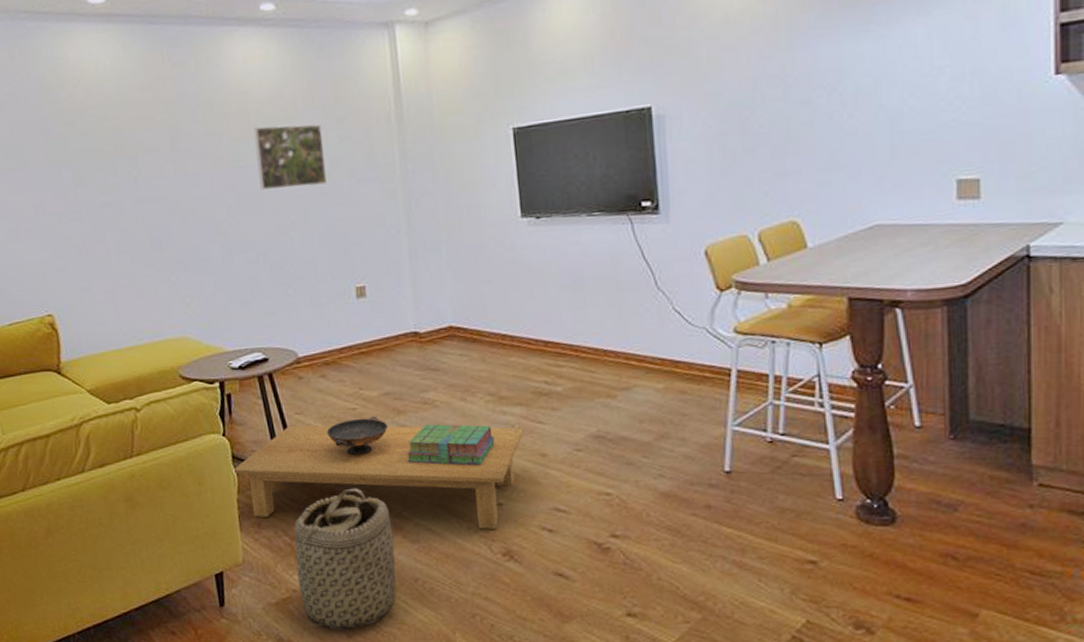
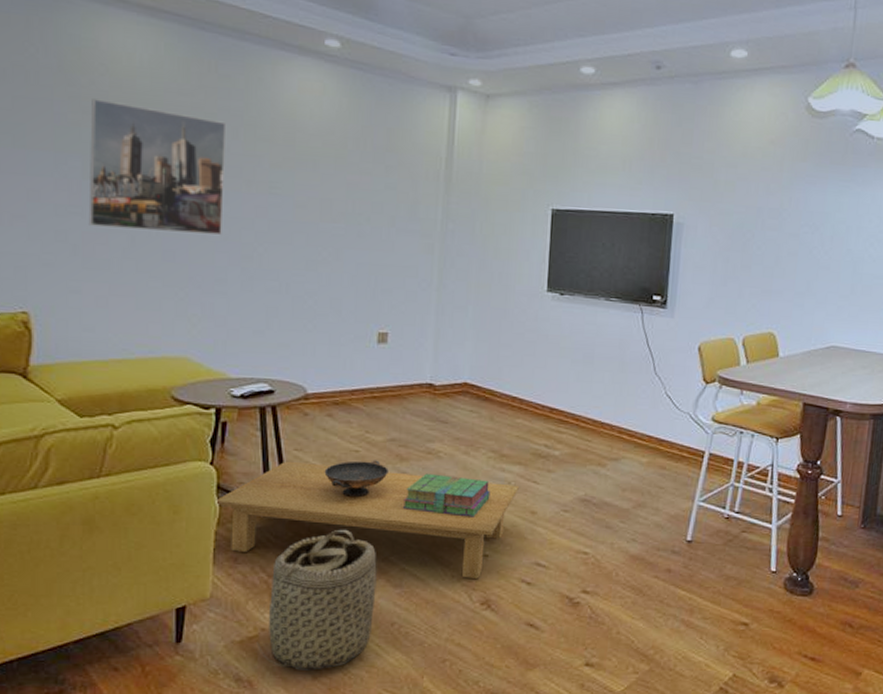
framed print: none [71,107,198,228] -> present [88,99,227,235]
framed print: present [253,124,327,190] -> none [295,158,369,227]

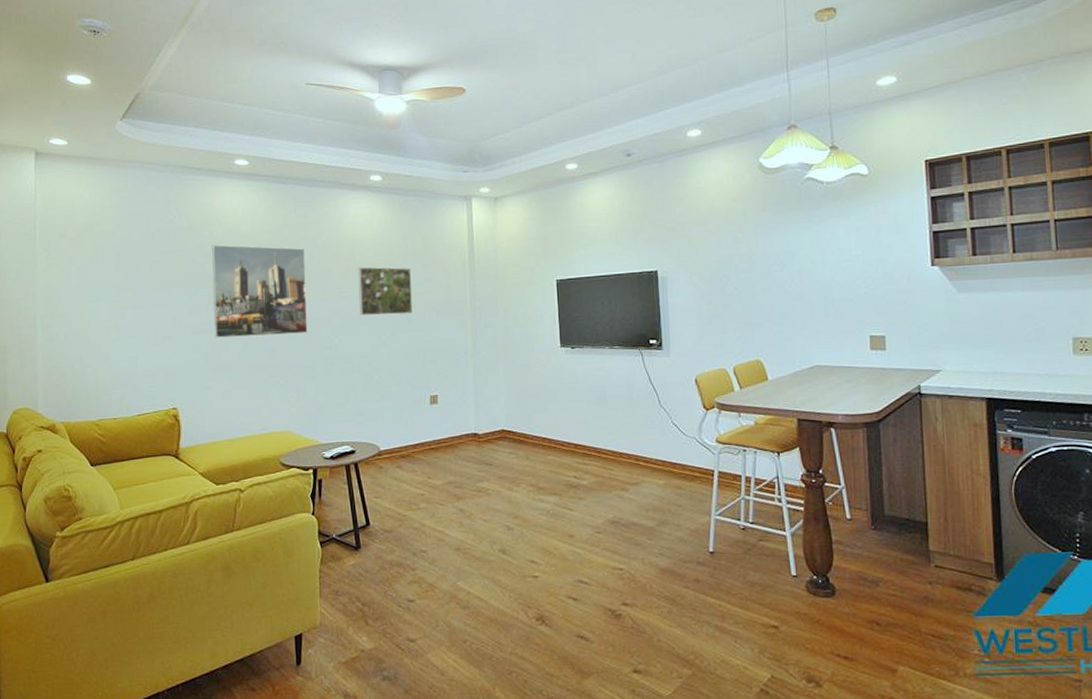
coffee table: present [214,461,519,579] -> none [317,507,557,598]
basket: present [256,529,377,671] -> none [358,561,449,686]
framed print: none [295,158,369,227] -> present [357,267,413,316]
decorative bowl: present [324,460,389,498] -> none [399,501,449,534]
stack of books: present [402,473,491,517] -> none [462,508,534,544]

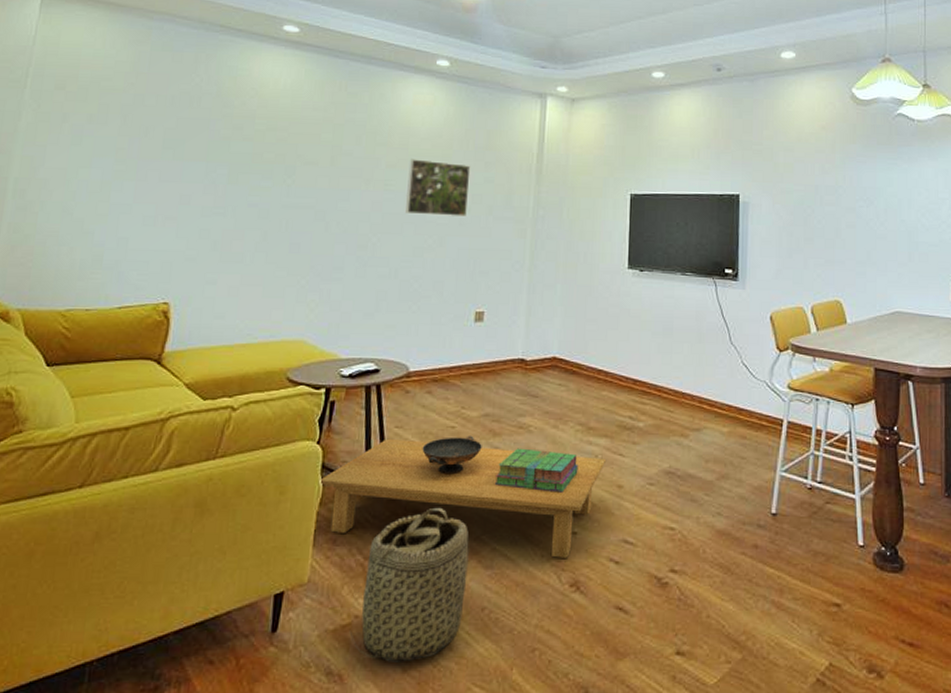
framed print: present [212,245,308,338] -> none [228,117,352,227]
coffee table: none [317,507,557,598] -> present [318,438,605,558]
basket: none [358,561,449,686] -> present [349,507,469,662]
decorative bowl: none [399,501,449,534] -> present [422,435,482,475]
stack of books: none [462,508,534,544] -> present [494,448,579,493]

